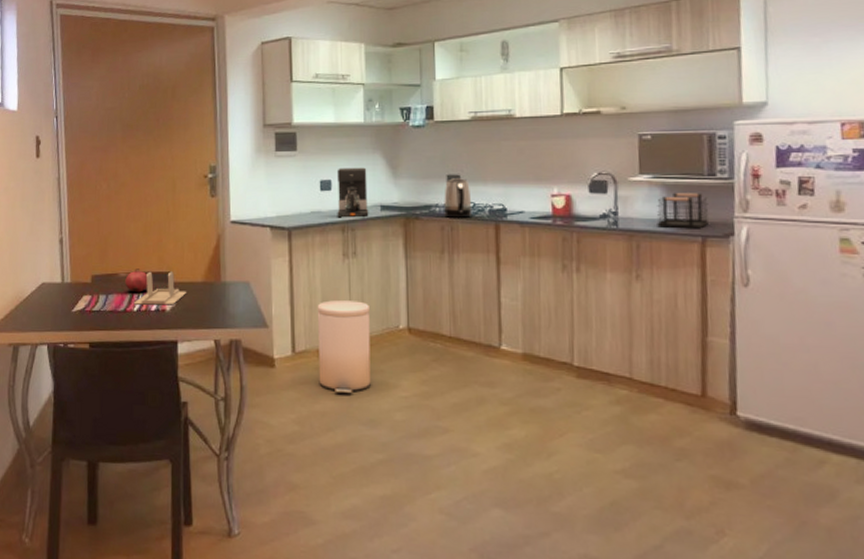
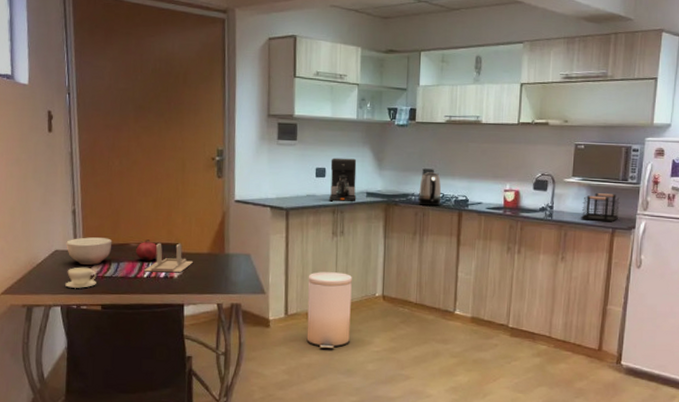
teacup: none [52,300,84,326] -> present [65,267,97,289]
bowl: none [53,268,101,298] -> present [66,237,113,265]

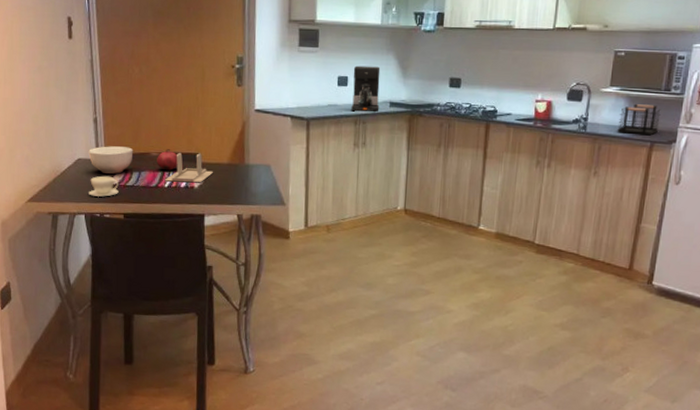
pedal bin: present [306,272,352,349] -> none [326,184,374,262]
kettle: present [418,172,442,206] -> none [444,81,469,117]

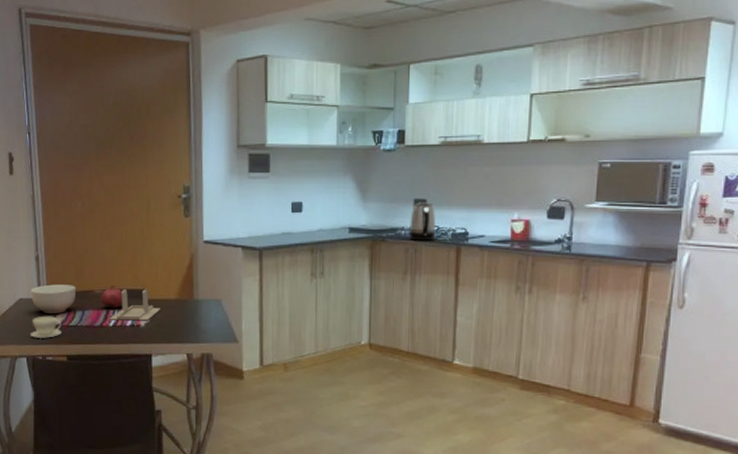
coffee maker: present [351,65,381,113] -> none [307,190,338,240]
kettle: none [444,81,469,117] -> present [409,202,436,241]
dish rack: present [617,103,661,136] -> none [607,219,657,255]

